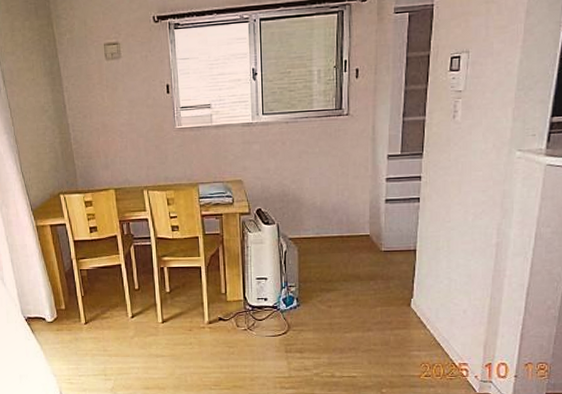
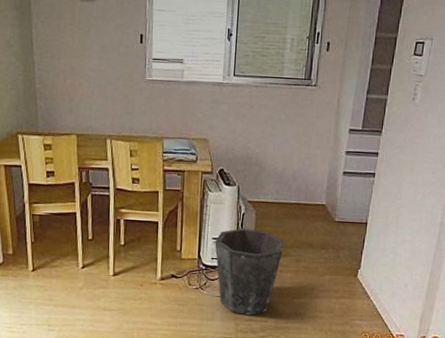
waste bin: none [259,265,331,354] -> present [215,227,285,316]

